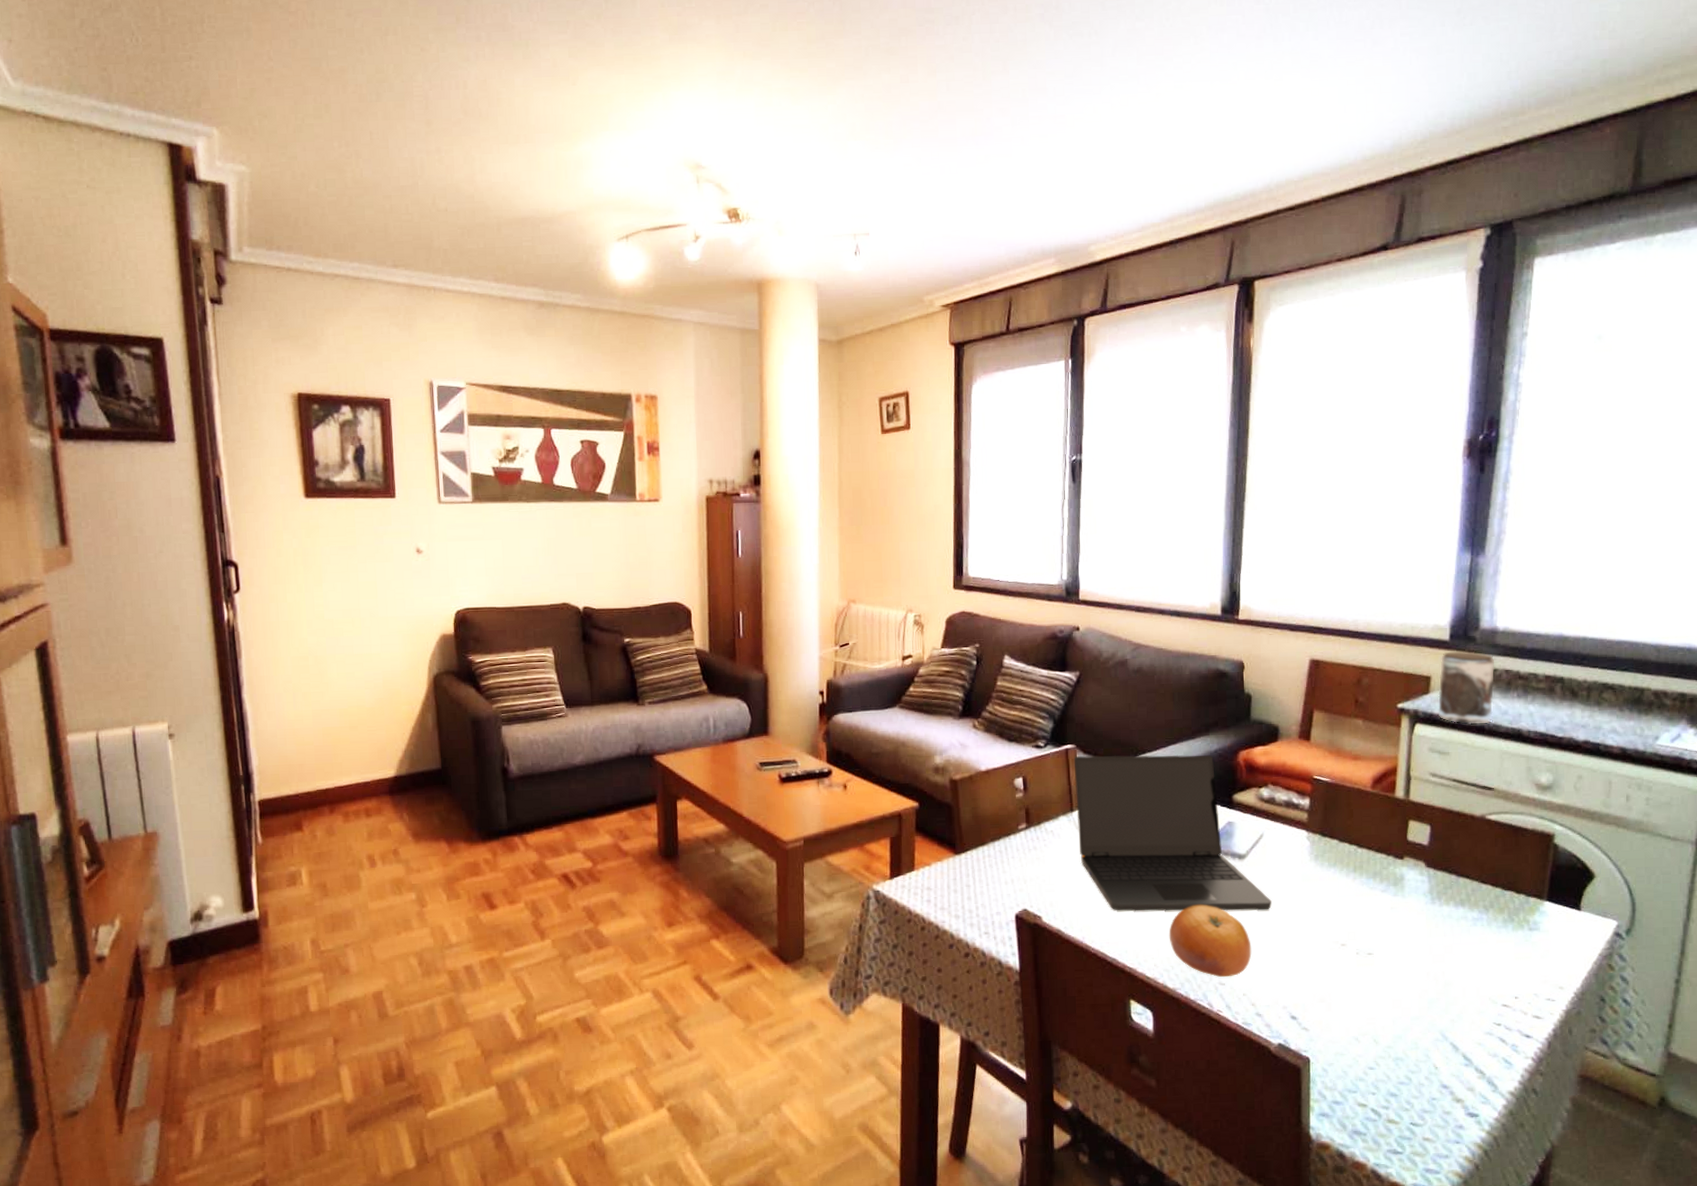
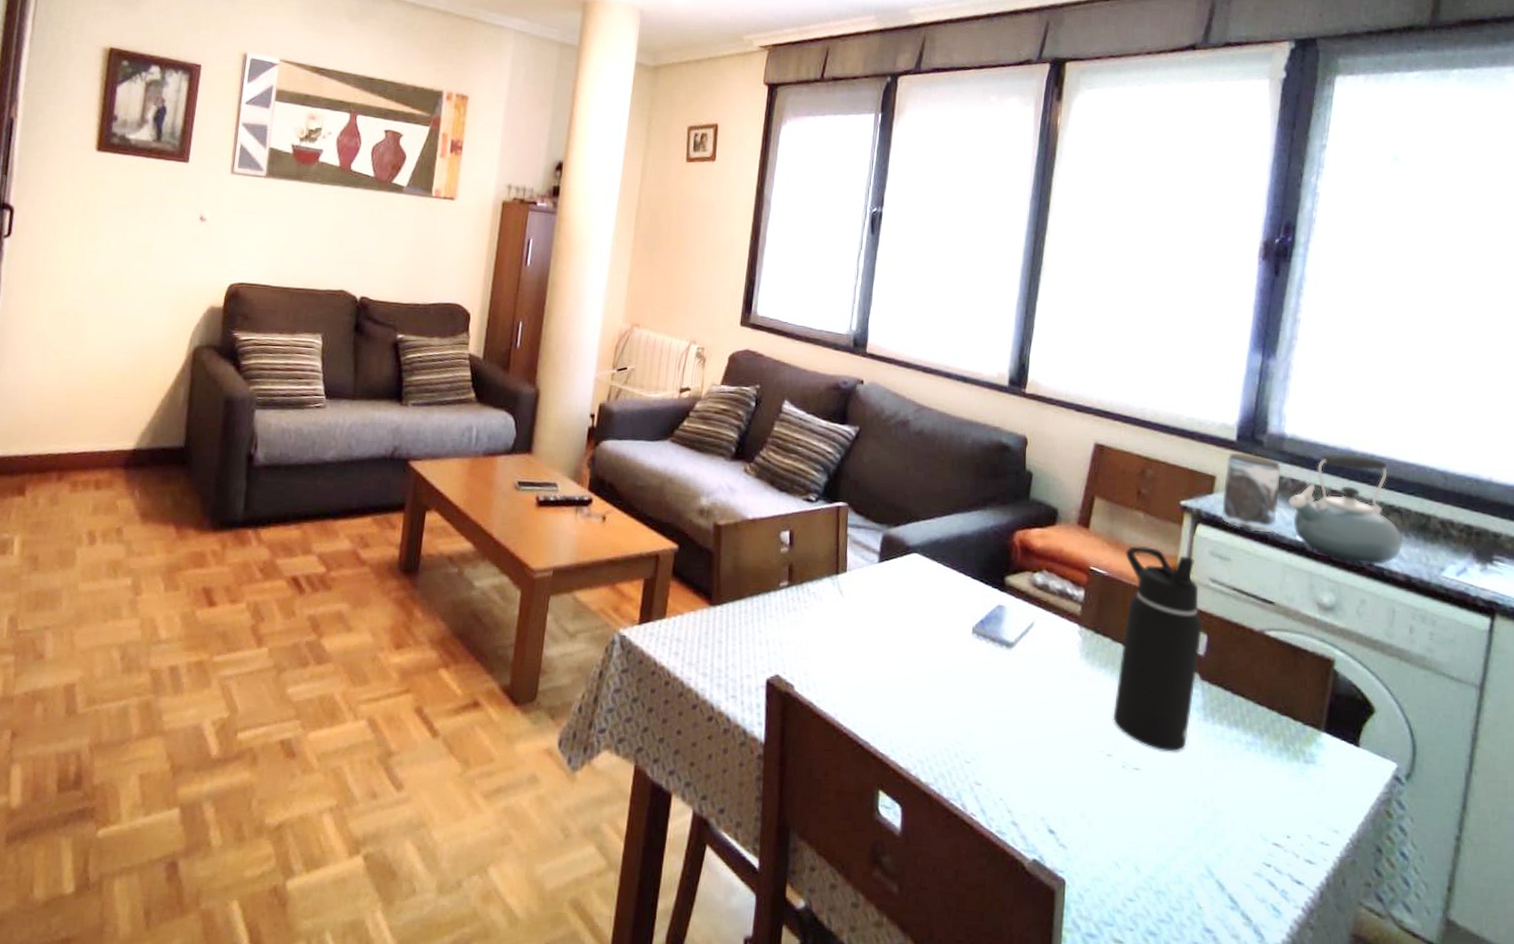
laptop: present [1074,755,1272,912] -> none [841,515,1037,706]
fruit: present [1169,904,1252,977] -> none [926,692,1013,777]
water bottle: none [1344,751,1425,935] -> present [1113,546,1202,751]
kettle: none [1503,639,1618,742] -> present [1289,453,1403,565]

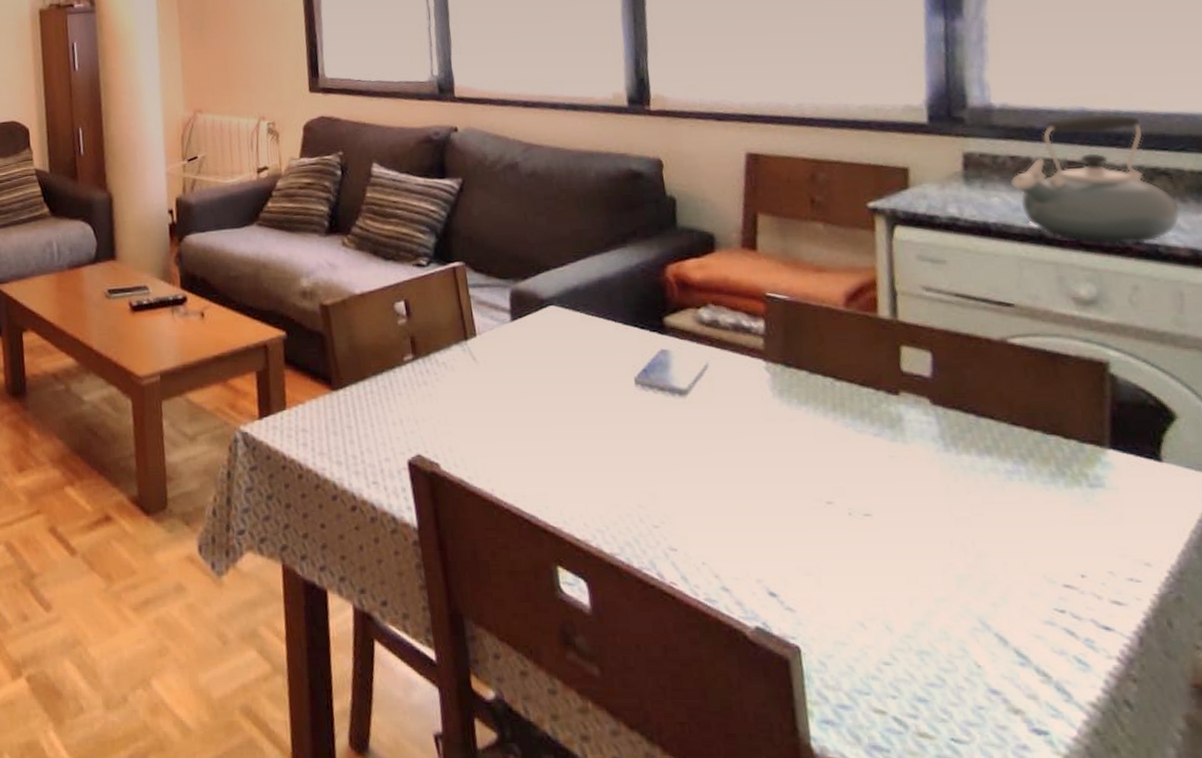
water bottle: present [1113,546,1202,751] -> none [807,260,927,490]
jar: present [1221,453,1281,533] -> none [918,135,1000,225]

